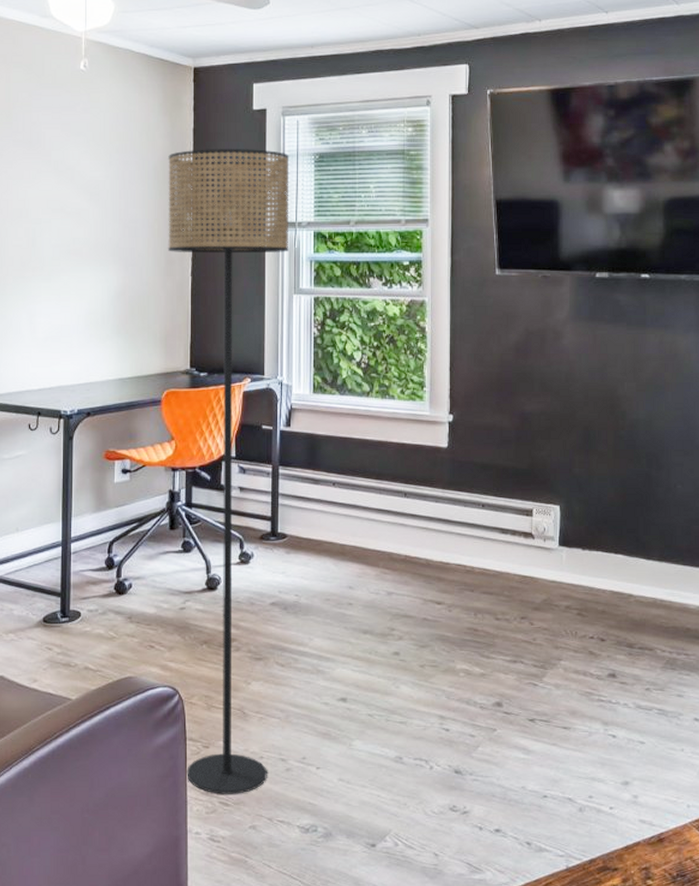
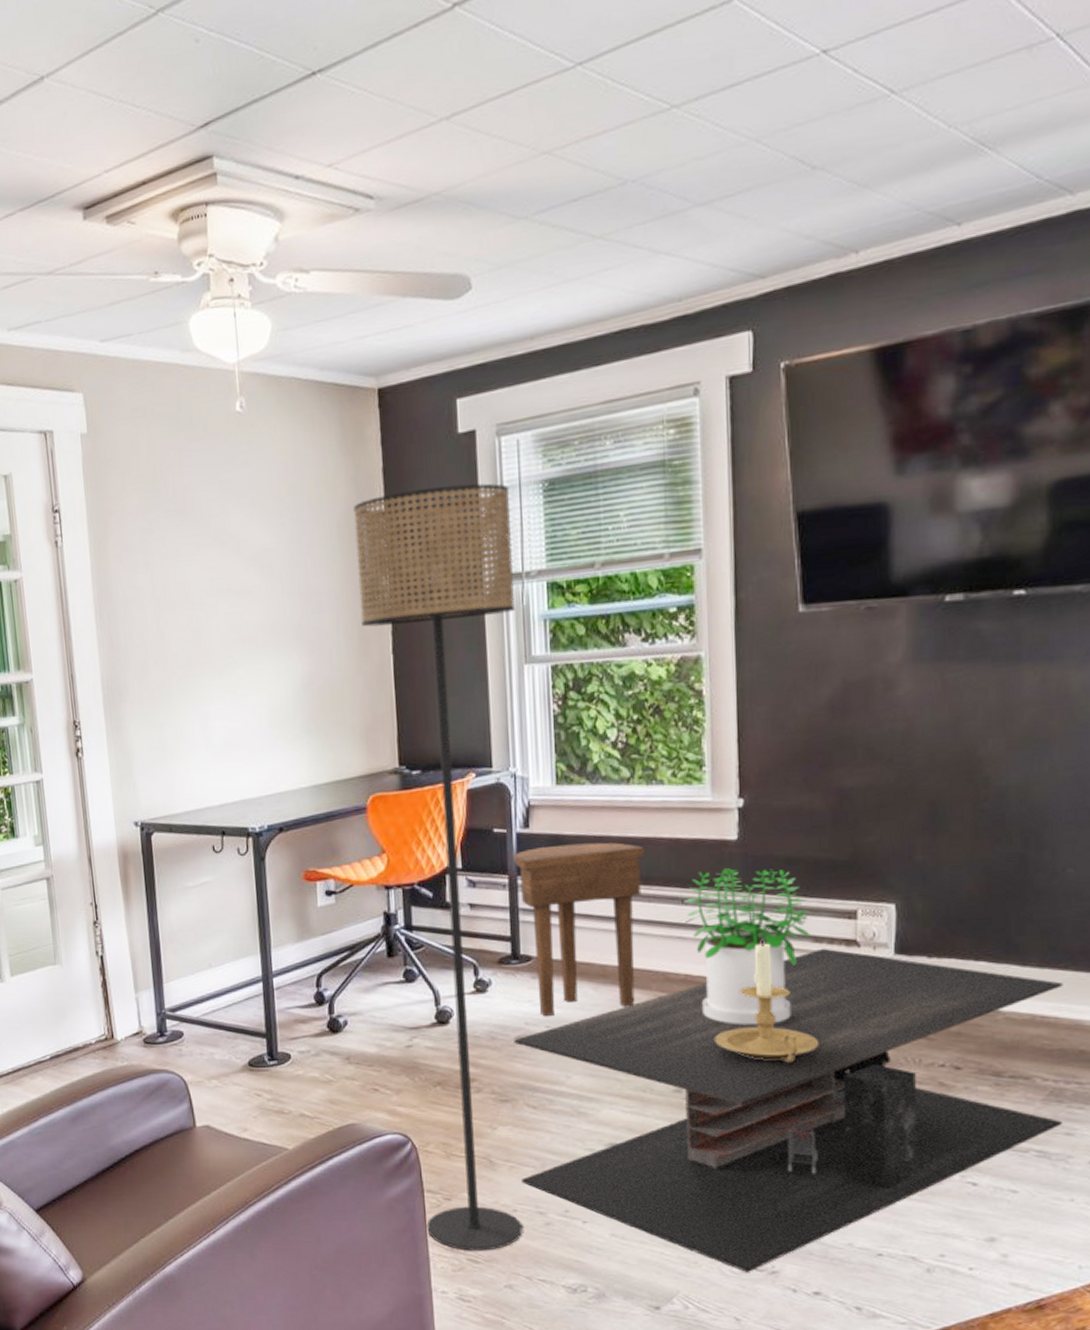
coffee table: none [269,538,675,812] -> present [514,948,1063,1272]
side table: none [277,442,378,587] -> present [514,842,645,1017]
potted plant: none [406,470,499,600] -> present [683,868,811,1025]
candle holder: none [426,530,504,632] -> present [715,940,819,1063]

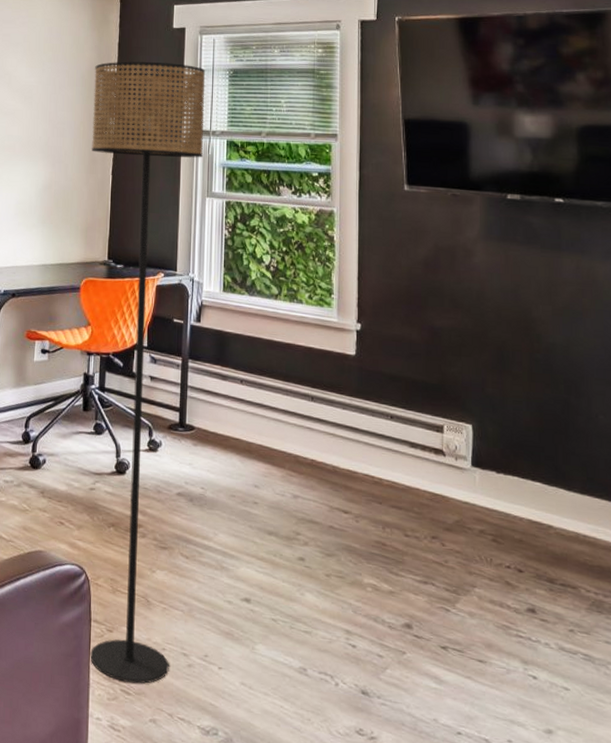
side table: present [514,842,645,1017] -> none [187,339,286,480]
coffee table: present [514,948,1063,1272] -> none [171,453,603,735]
potted plant: present [683,868,811,1025] -> none [312,376,408,511]
candle holder: present [715,940,819,1063] -> none [332,440,413,547]

